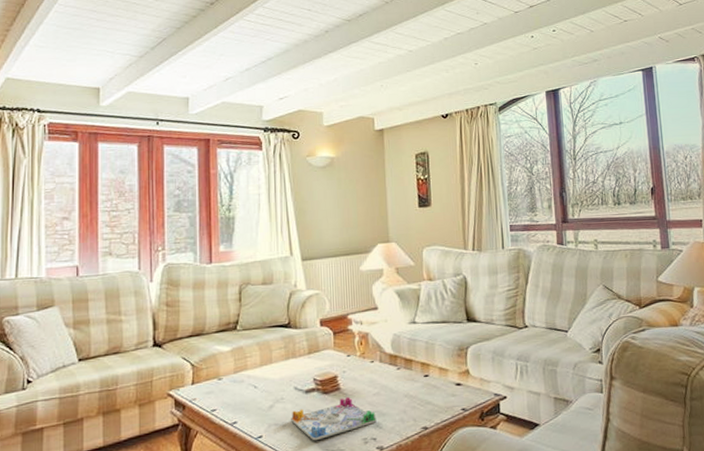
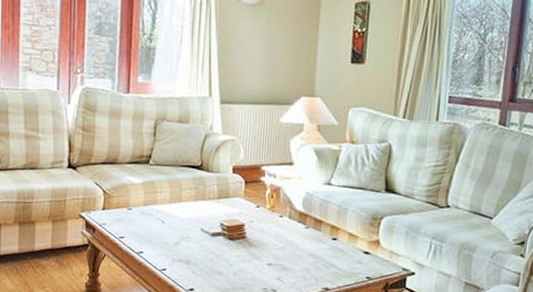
board game: present [291,397,378,441] -> none [195,246,280,283]

